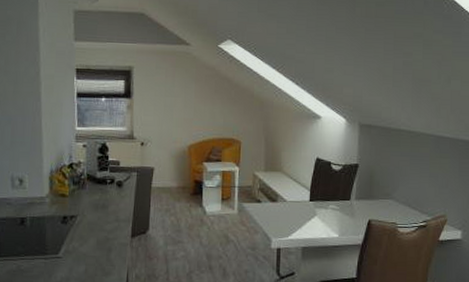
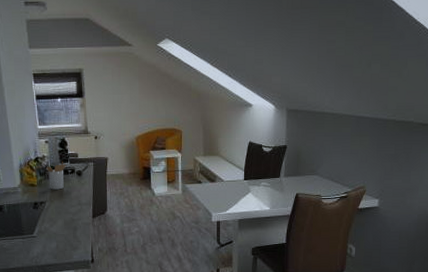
utensil holder: none [81,168,105,202] -> present [46,161,66,190]

